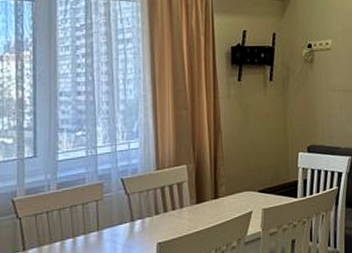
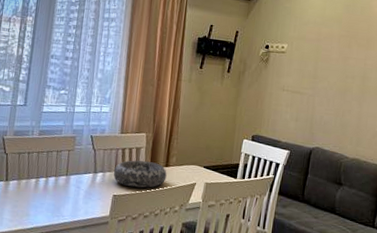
decorative bowl: none [154,196,217,230] -> present [113,160,167,188]

